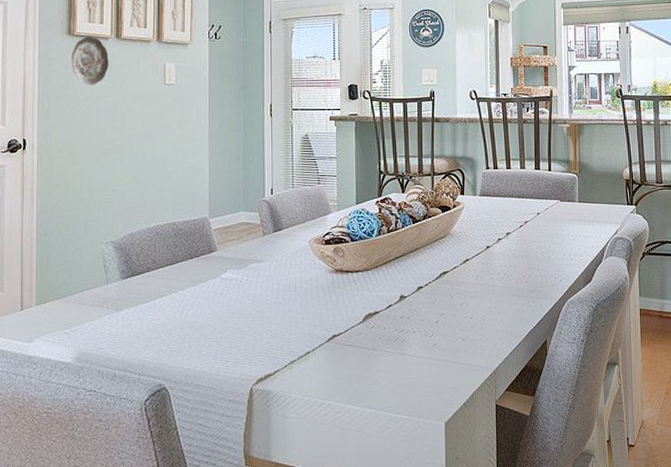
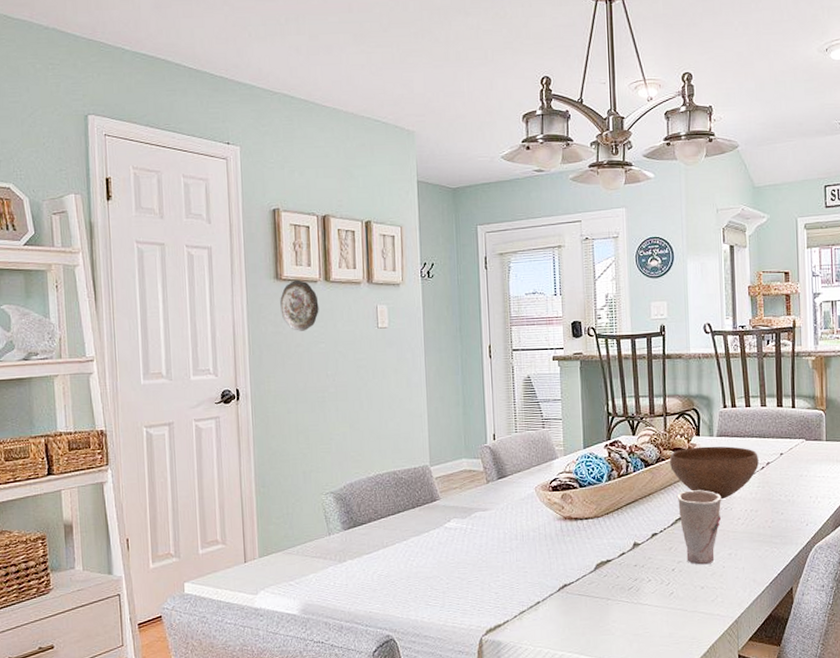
bowl: none [436,205,517,256] -> present [670,446,759,500]
cup: none [441,246,483,317] -> present [676,490,722,565]

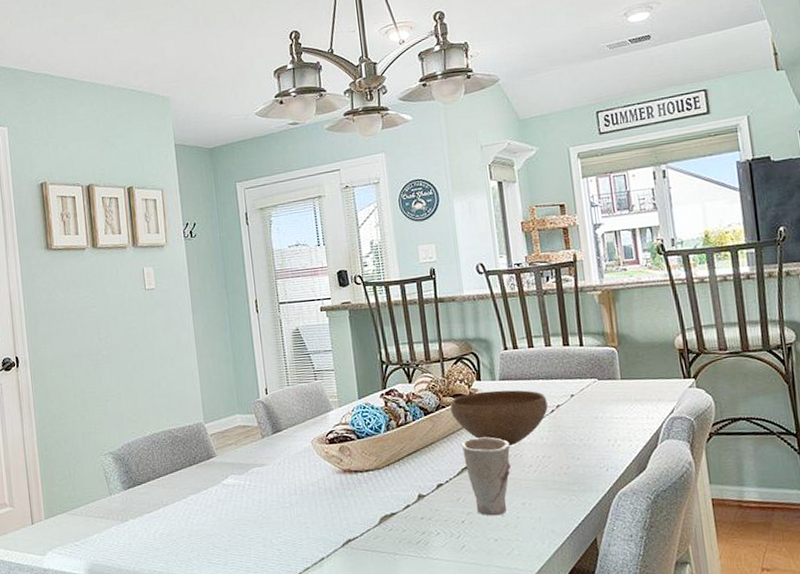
decorative plate: present [280,279,319,331] -> none [51,248,89,298]

